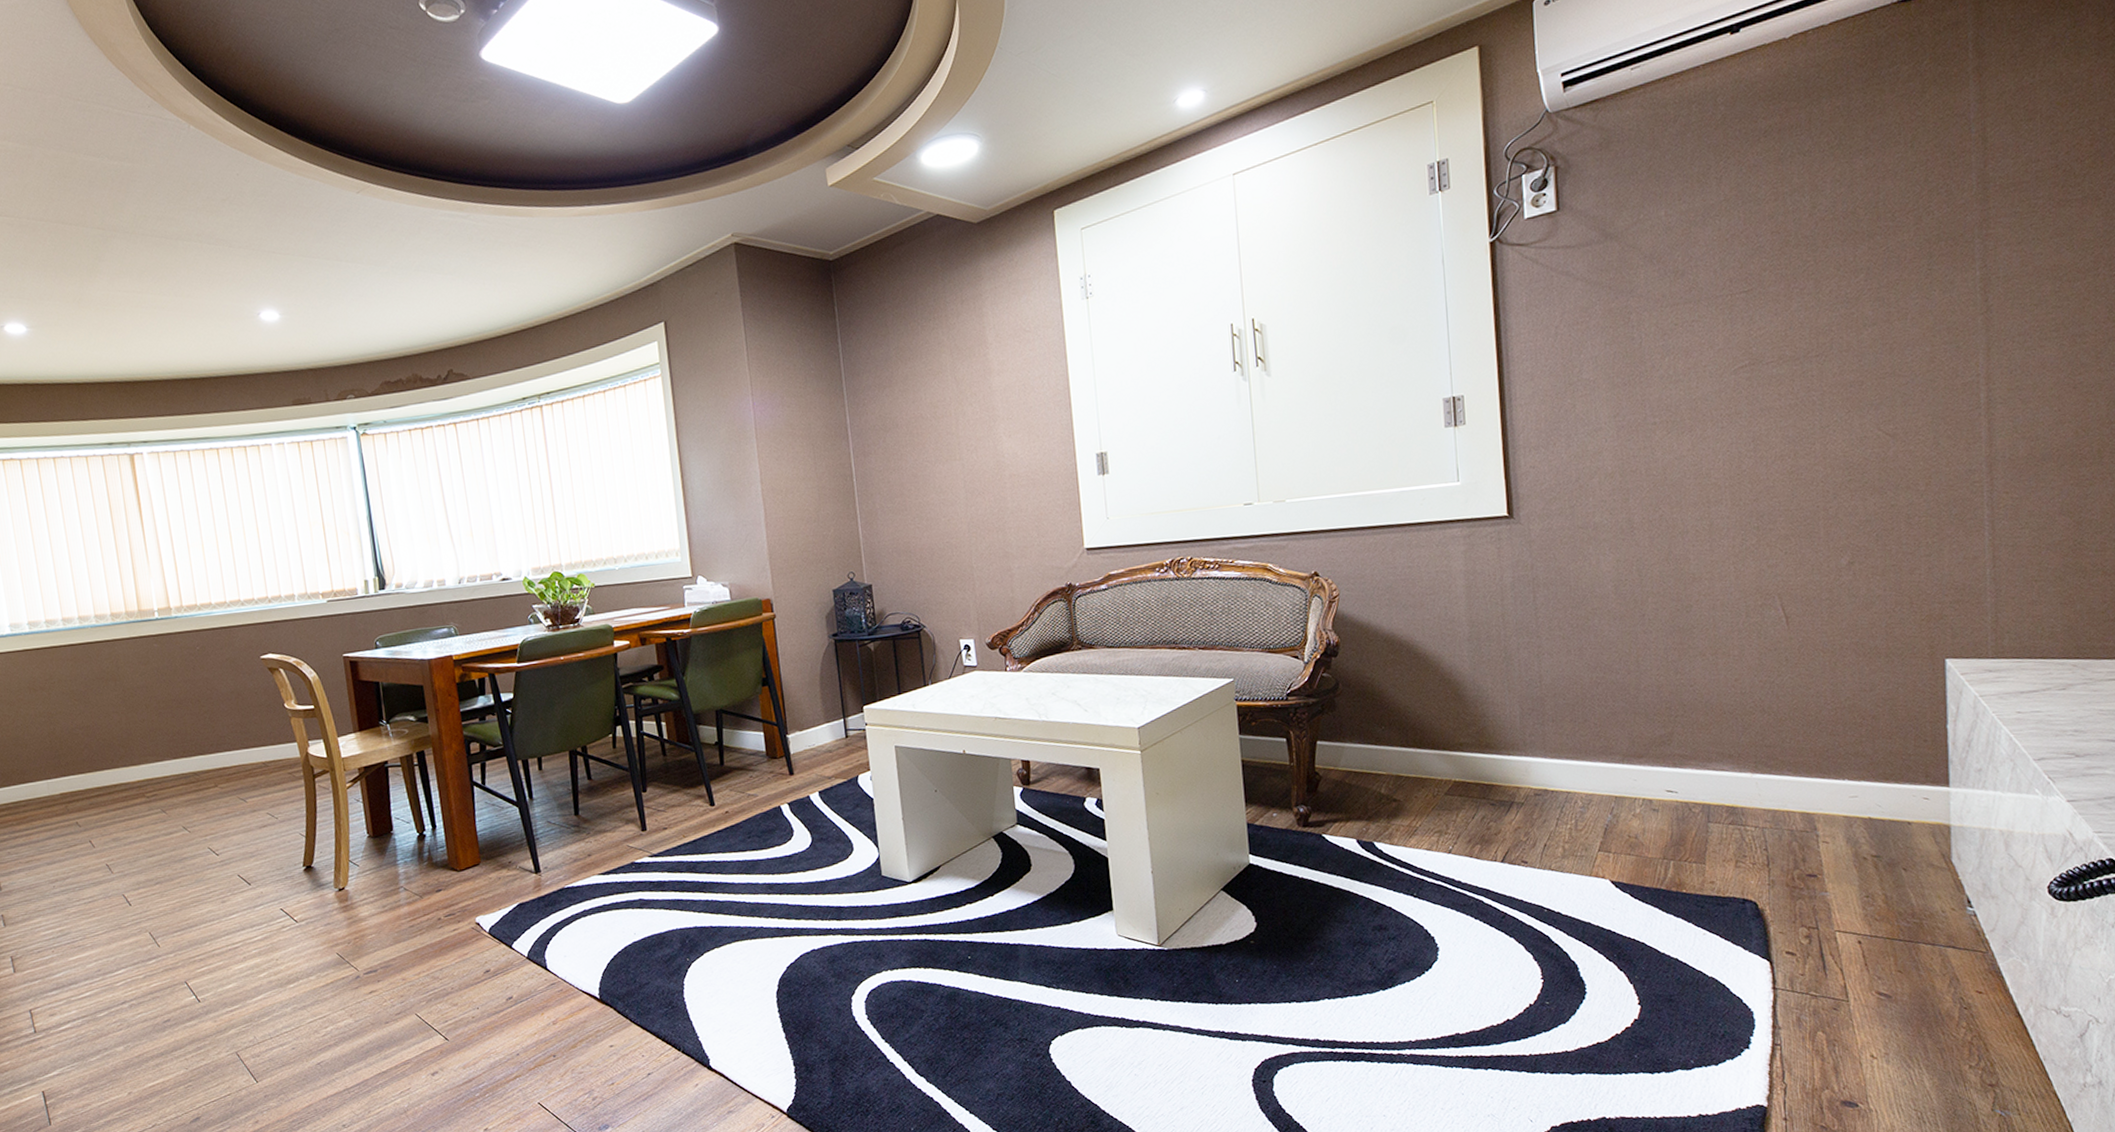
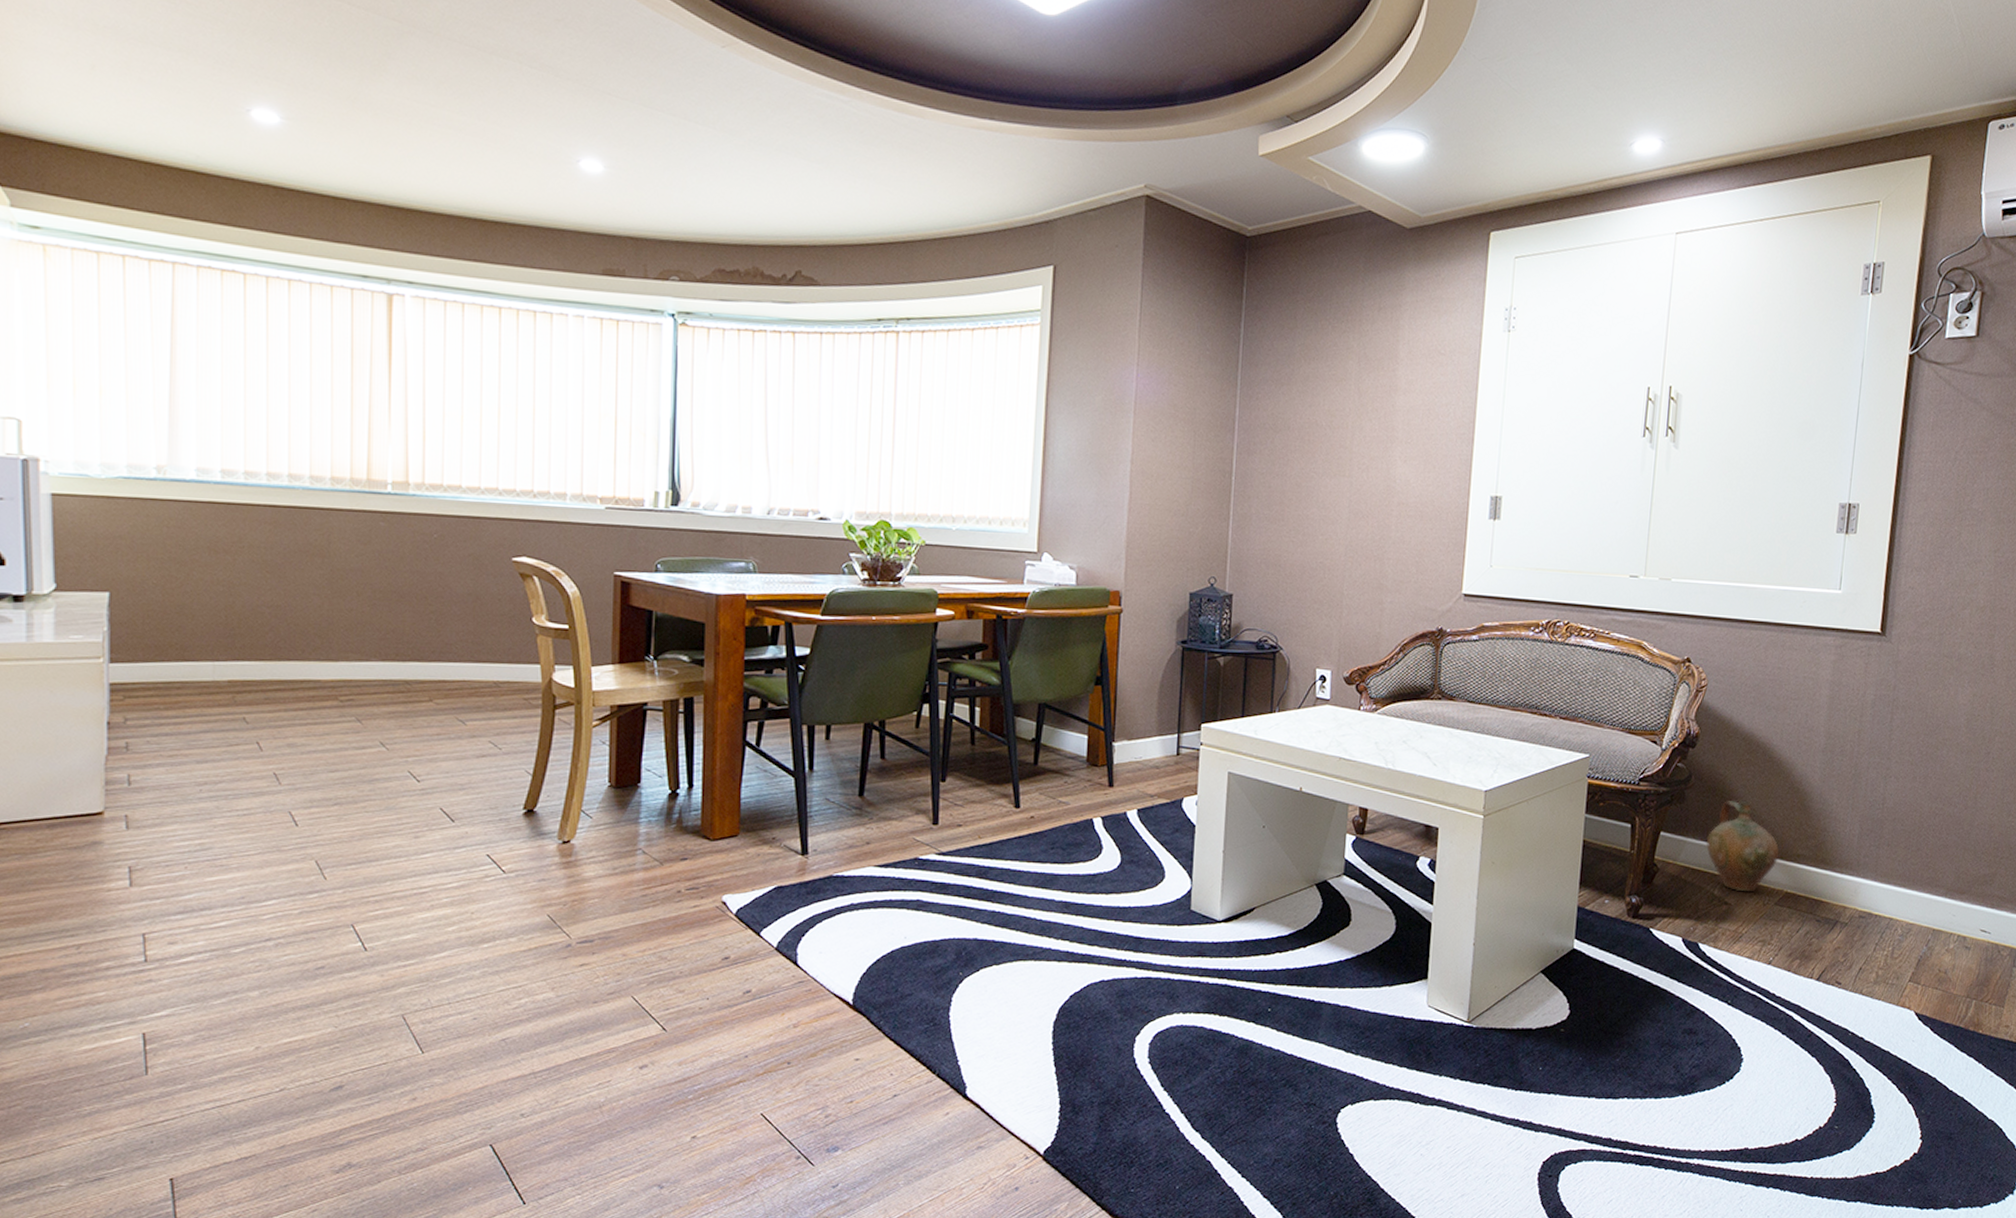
ceramic jug: none [1364,698,1440,787] -> present [1706,800,1779,892]

